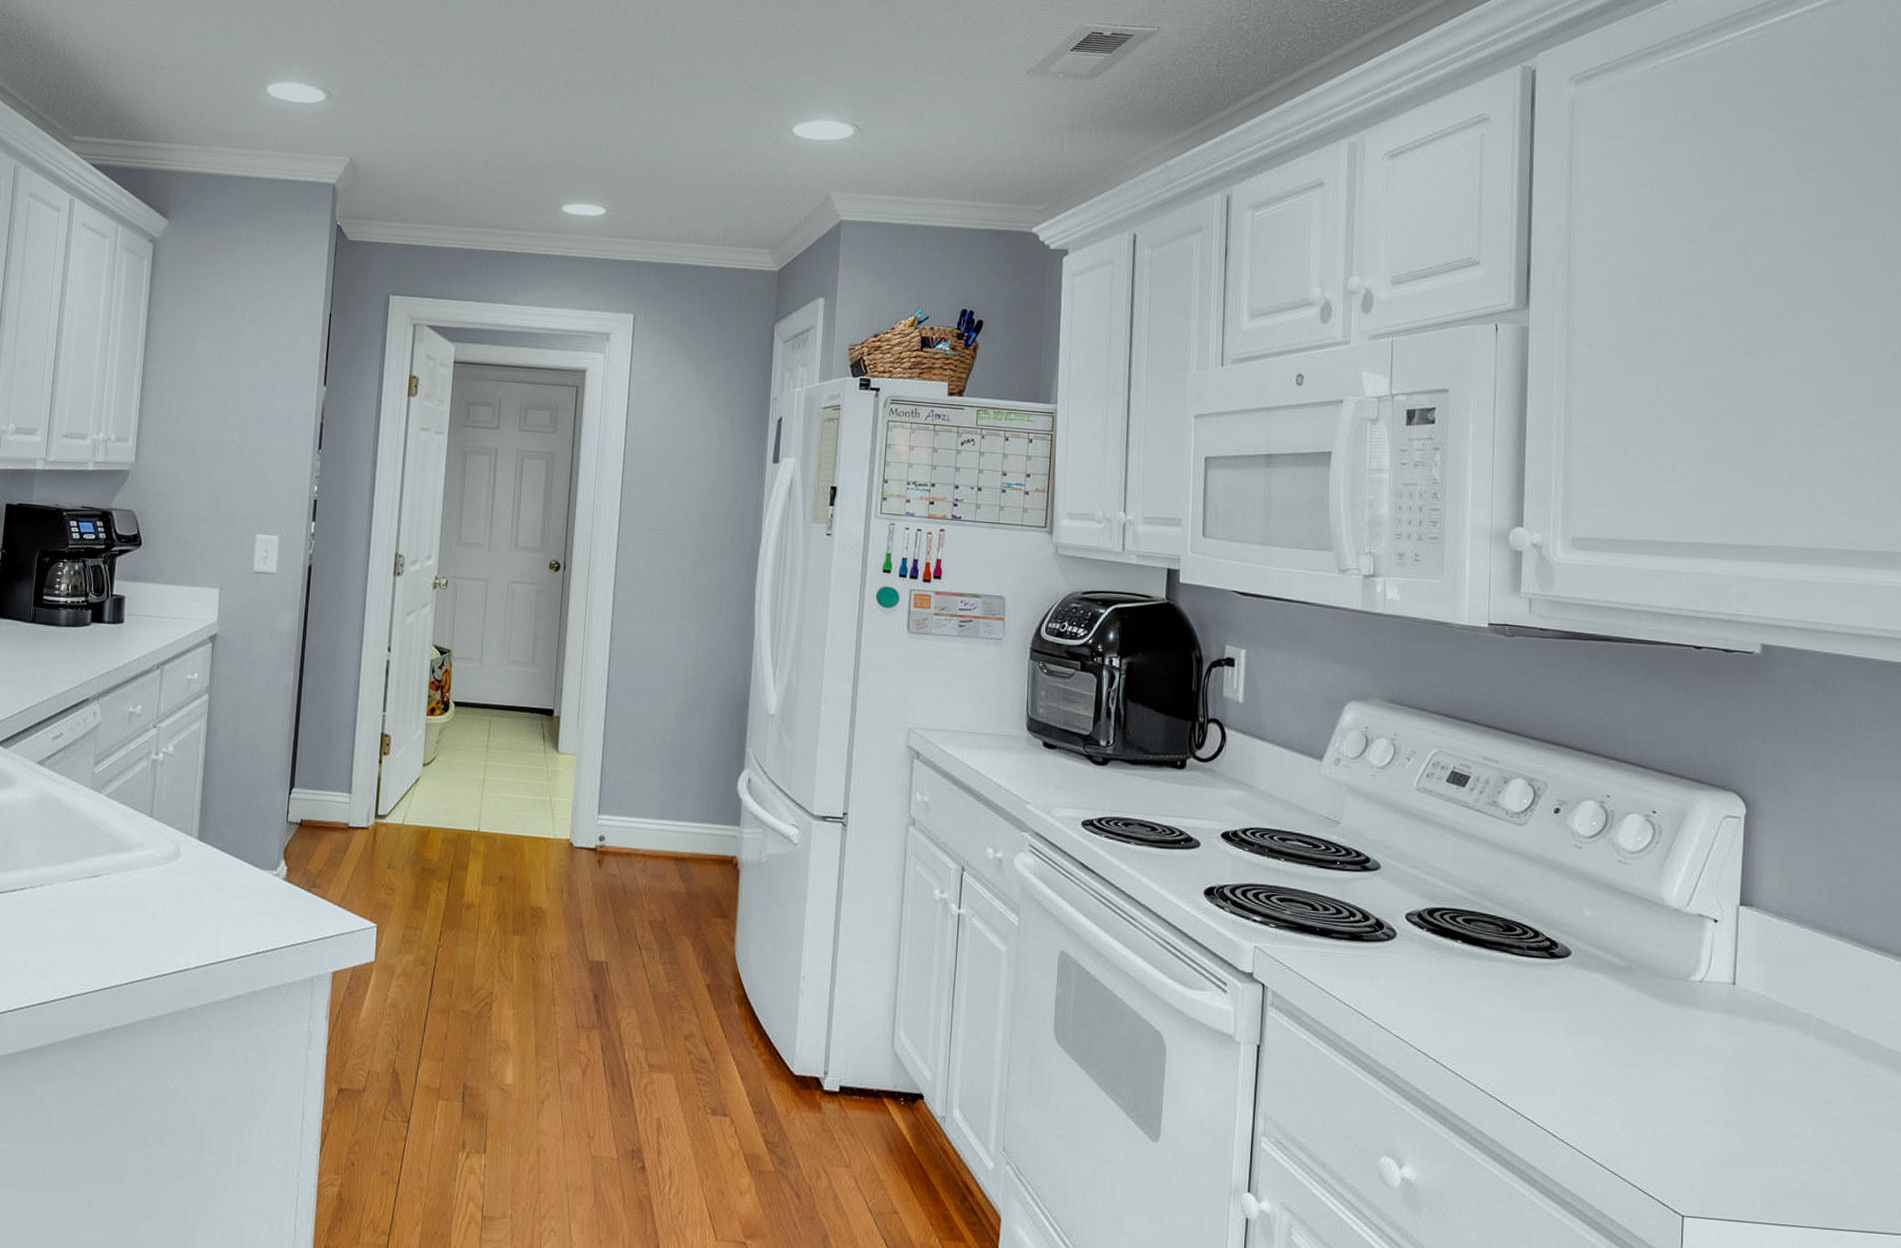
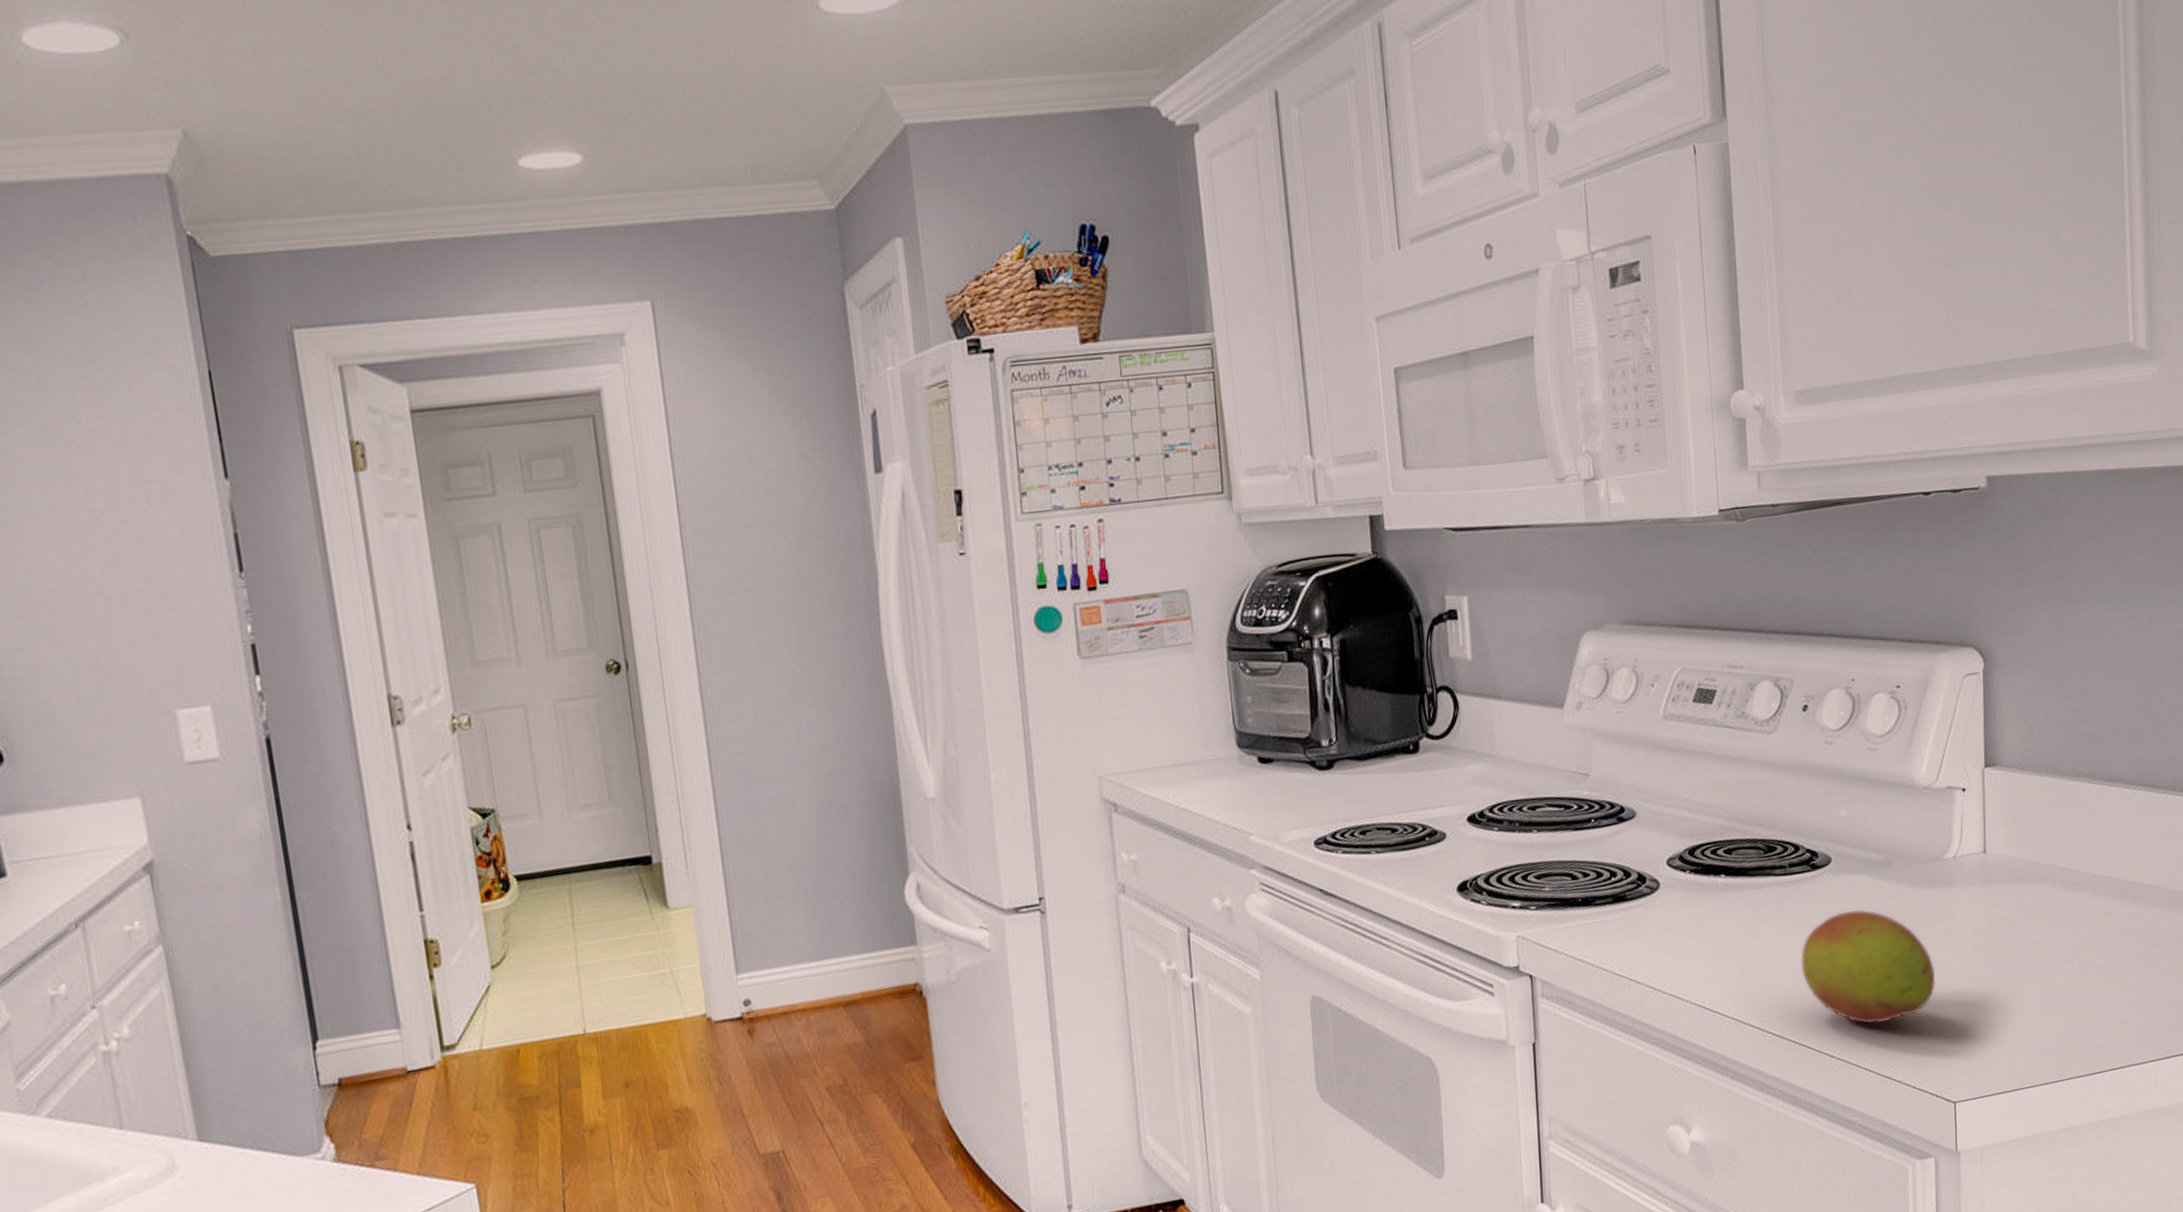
fruit: none [1530,1003,1672,1119] -> present [1801,909,1936,1025]

